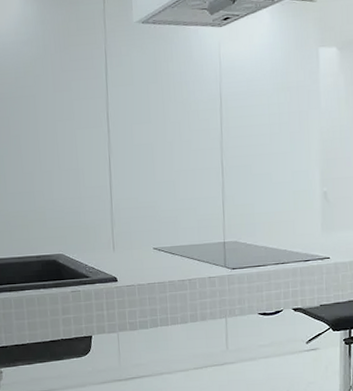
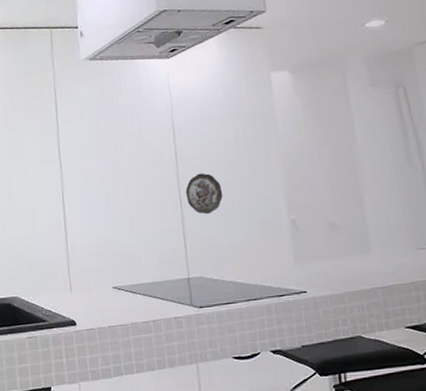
decorative plate: none [228,144,263,183] -> present [185,173,223,214]

